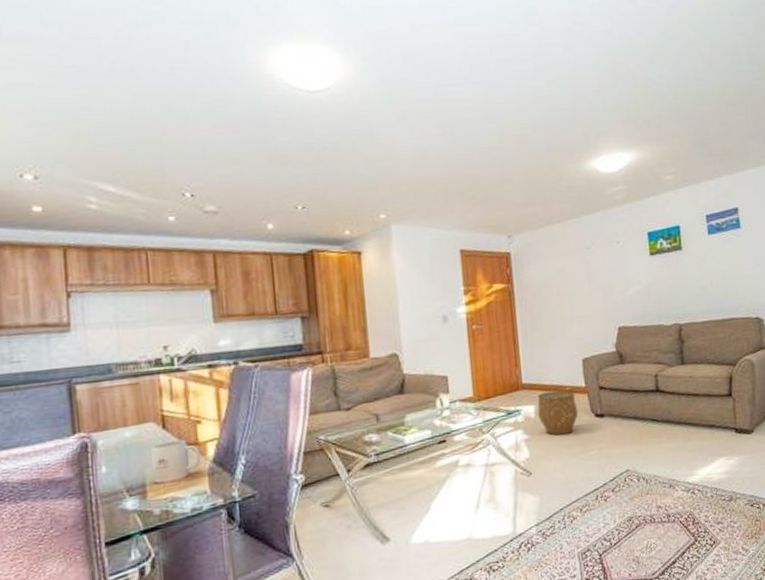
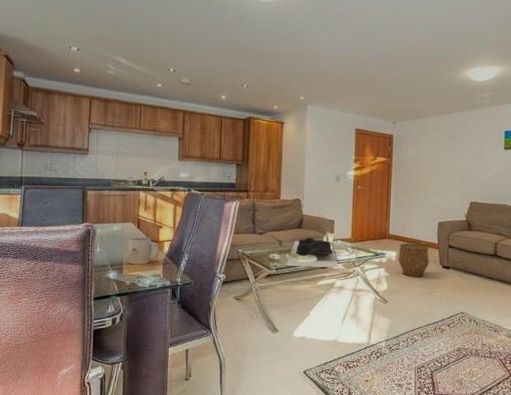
throw blanket: none [389,404,462,449] -> present [286,238,339,268]

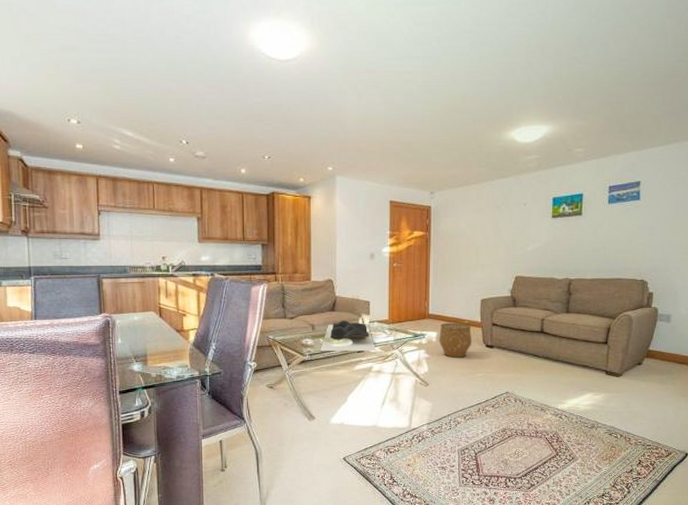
mug: present [127,237,160,265] -> none [151,326,185,355]

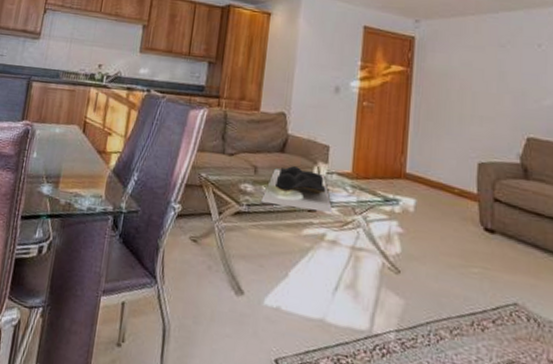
basket: present [439,322,472,358] -> none [418,188,464,241]

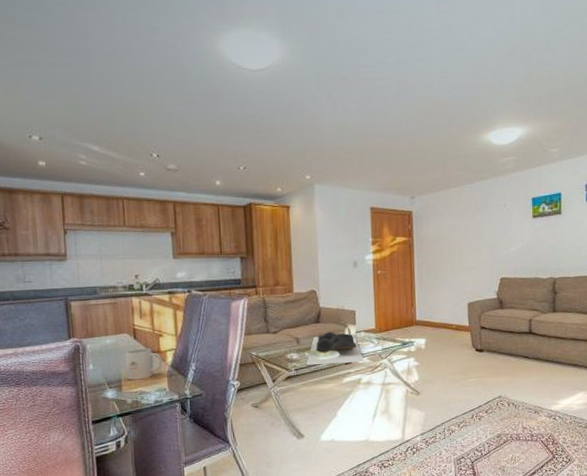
mug: none [66,144,106,180] -> present [125,348,162,380]

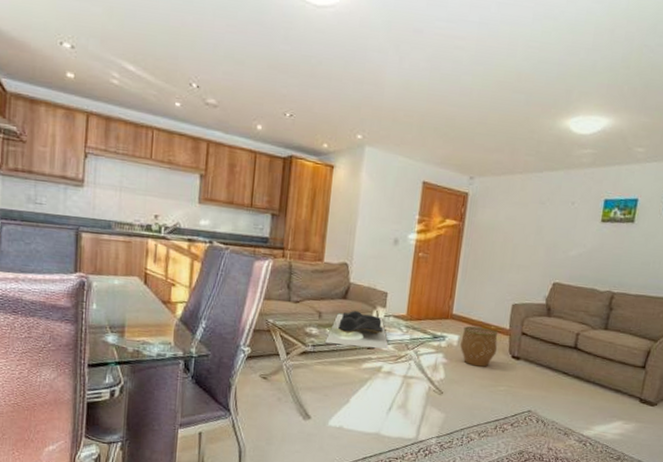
mug: present [125,348,162,380] -> none [130,295,171,329]
basket: none [428,328,461,364] -> present [460,326,499,367]

